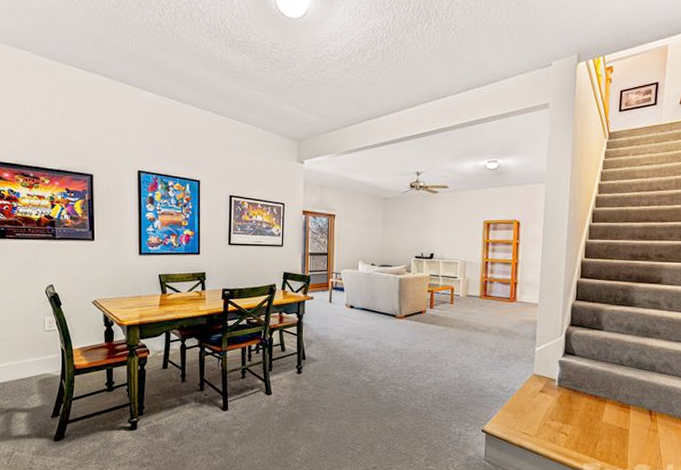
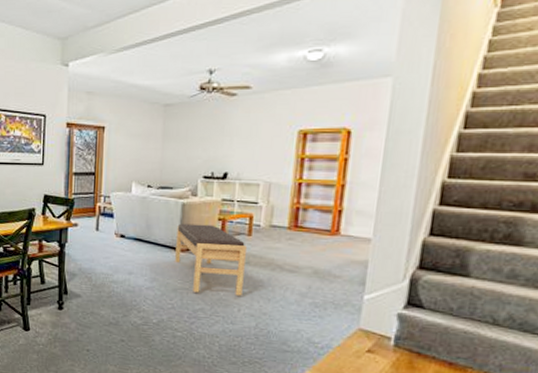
bench: none [395,295,450,353] -> present [175,223,246,296]

